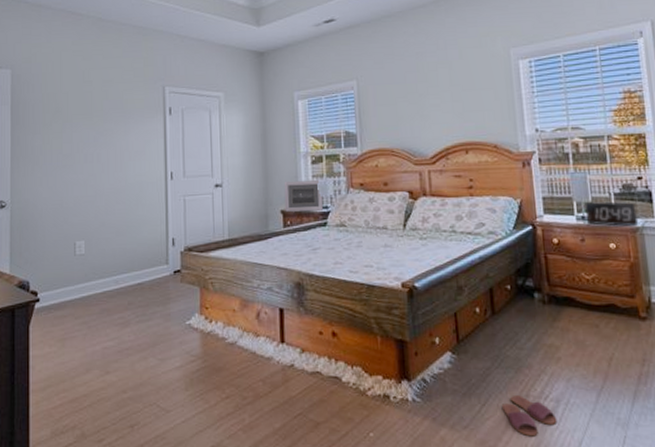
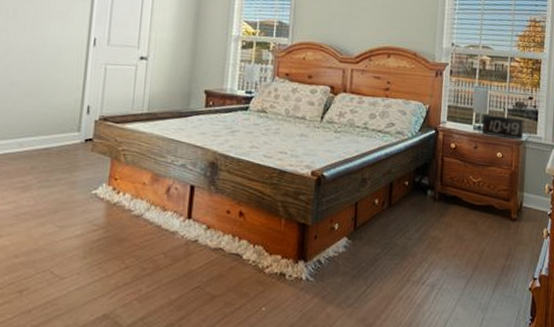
picture frame: present [284,180,323,212] -> none [209,63,247,95]
slippers: present [501,394,557,437] -> none [384,279,430,316]

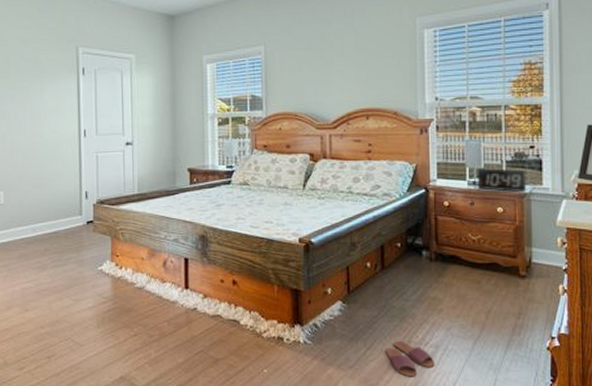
slippers: none [384,279,430,316] -> present [385,340,435,377]

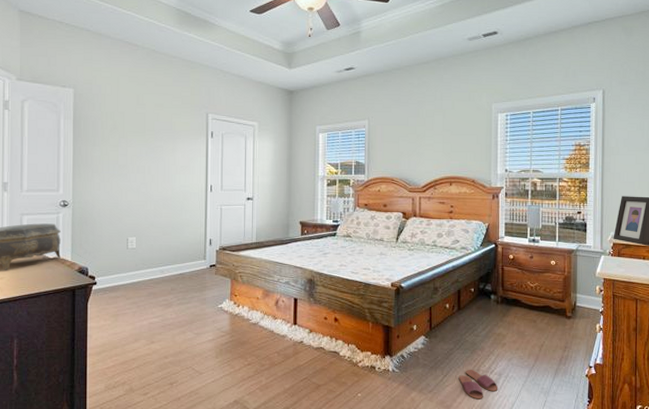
alarm clock: present [477,168,527,192] -> none [536,229,574,248]

